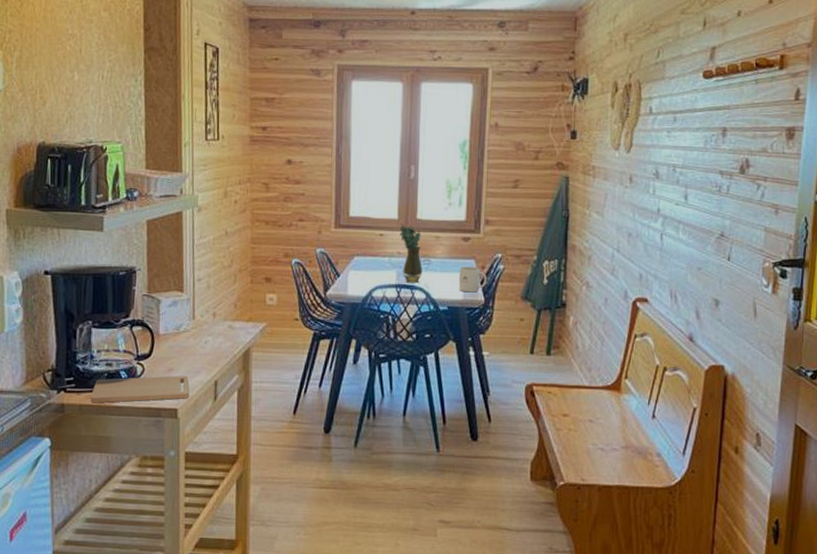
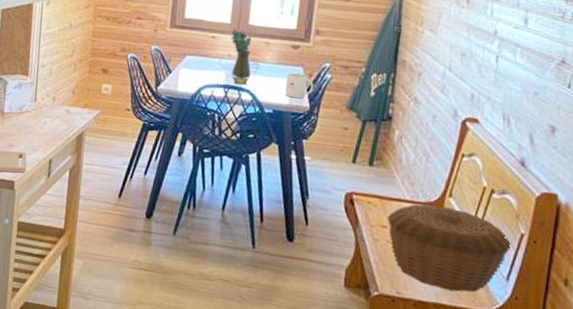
woven basket: none [567,388,686,472] -> present [387,204,512,292]

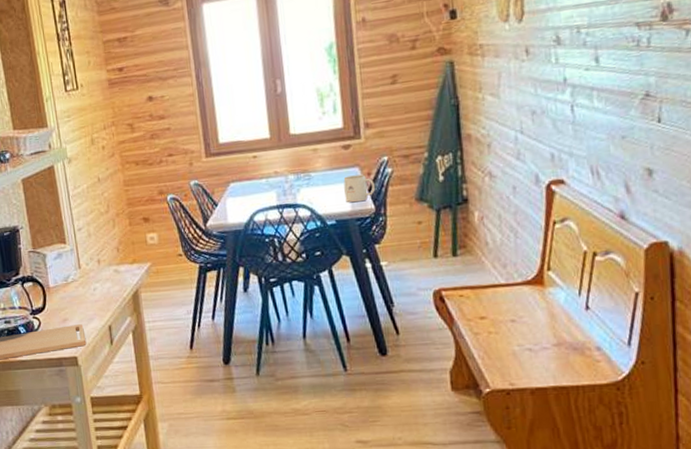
vase: present [231,27,252,84] -> none [273,141,304,201]
woven basket: present [387,204,512,292] -> none [483,282,628,370]

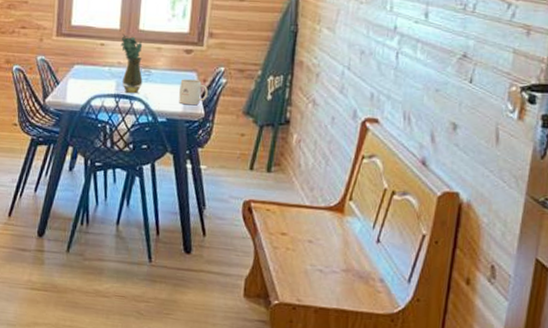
vase: none [273,141,304,201] -> present [120,33,143,93]

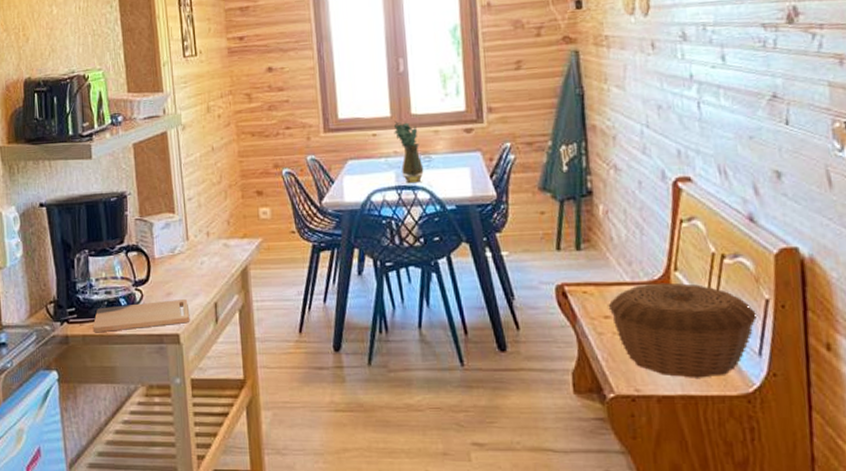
mug: present [179,79,209,106] -> none [465,159,498,188]
woven basket: none [286,209,414,296] -> present [608,282,758,378]

